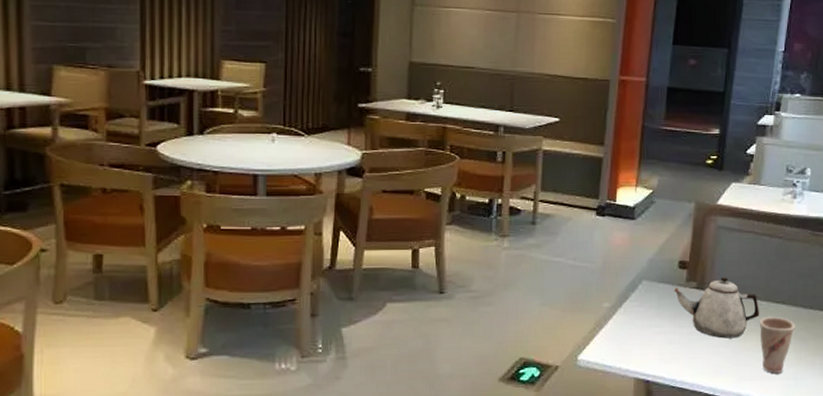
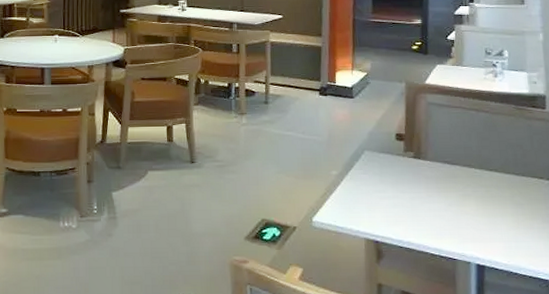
teapot: present [674,277,760,339] -> none [394,147,475,203]
cup: present [759,316,796,373] -> none [475,183,511,236]

